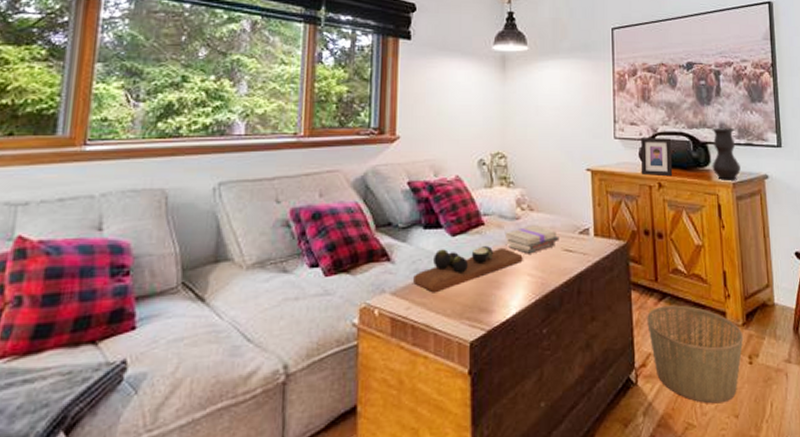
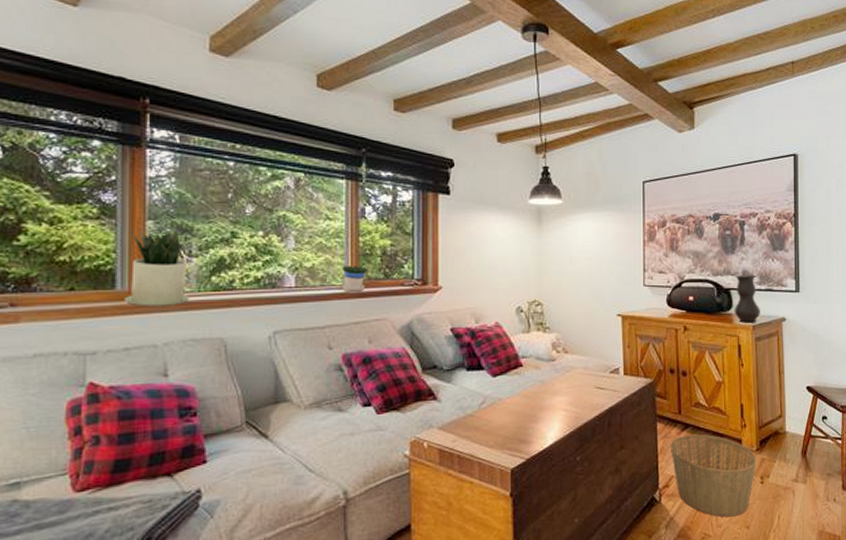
planter: none [64,72,133,155] -> present [124,229,190,308]
flowerpot: none [294,112,323,142] -> present [342,265,368,293]
decorative tray: present [413,246,523,293] -> none [458,385,558,427]
books: present [506,225,559,254] -> none [543,366,592,392]
picture frame: present [641,137,673,177] -> none [668,284,698,321]

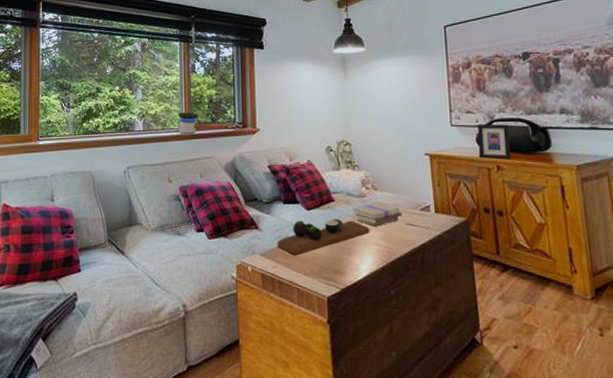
planter: present [124,229,190,308] -> none [26,88,68,148]
decorative tray: none [458,385,558,427] -> present [277,219,370,256]
books: none [543,366,592,392] -> present [353,202,402,227]
picture frame: none [668,284,698,321] -> present [478,123,512,160]
basket: present [669,434,757,517] -> none [489,277,593,369]
vase: present [734,274,760,323] -> none [550,112,585,163]

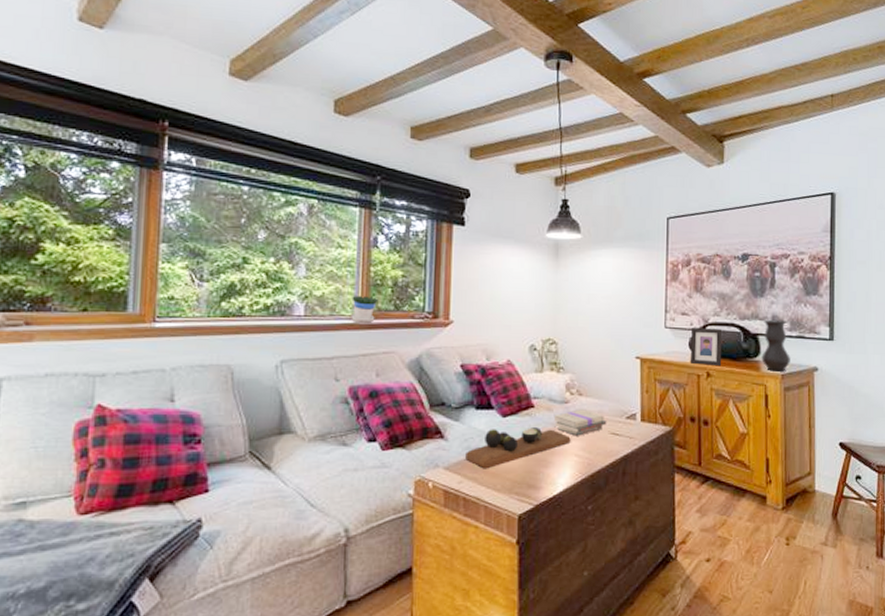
vase: none [550,112,585,163] -> present [761,319,790,372]

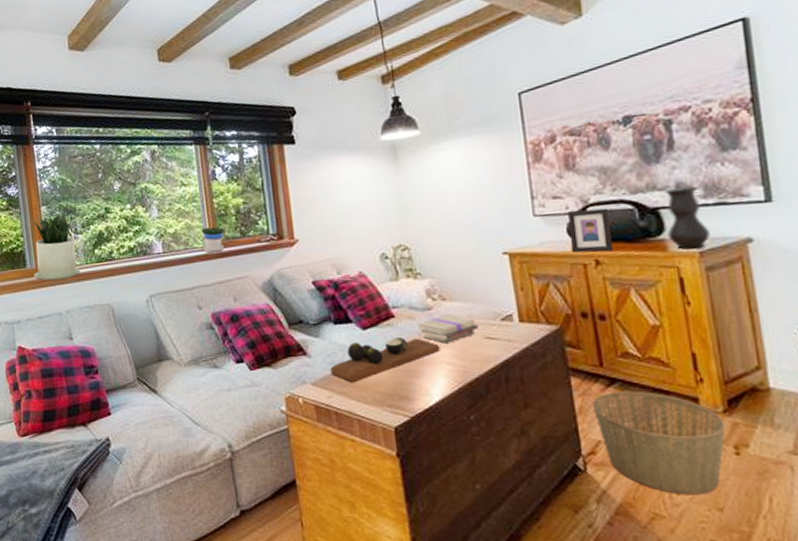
planter: none [135,252,199,332] -> present [32,213,81,282]
basket: none [688,488,782,580] -> present [591,391,726,495]

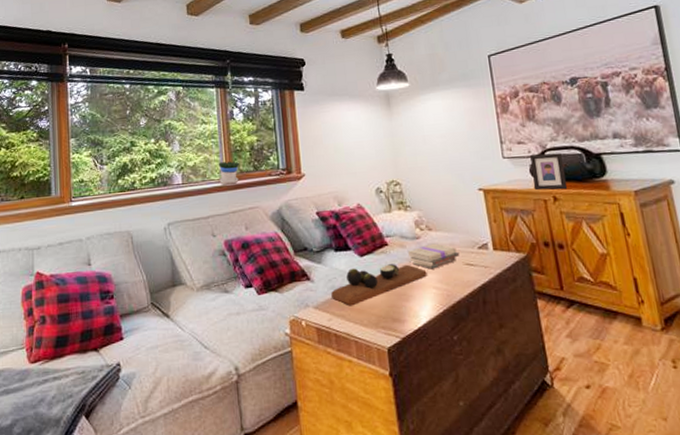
planter: present [32,213,81,282] -> none [58,145,103,209]
basket: present [591,391,726,495] -> none [555,311,665,407]
vase: present [662,186,710,250] -> none [603,136,642,189]

